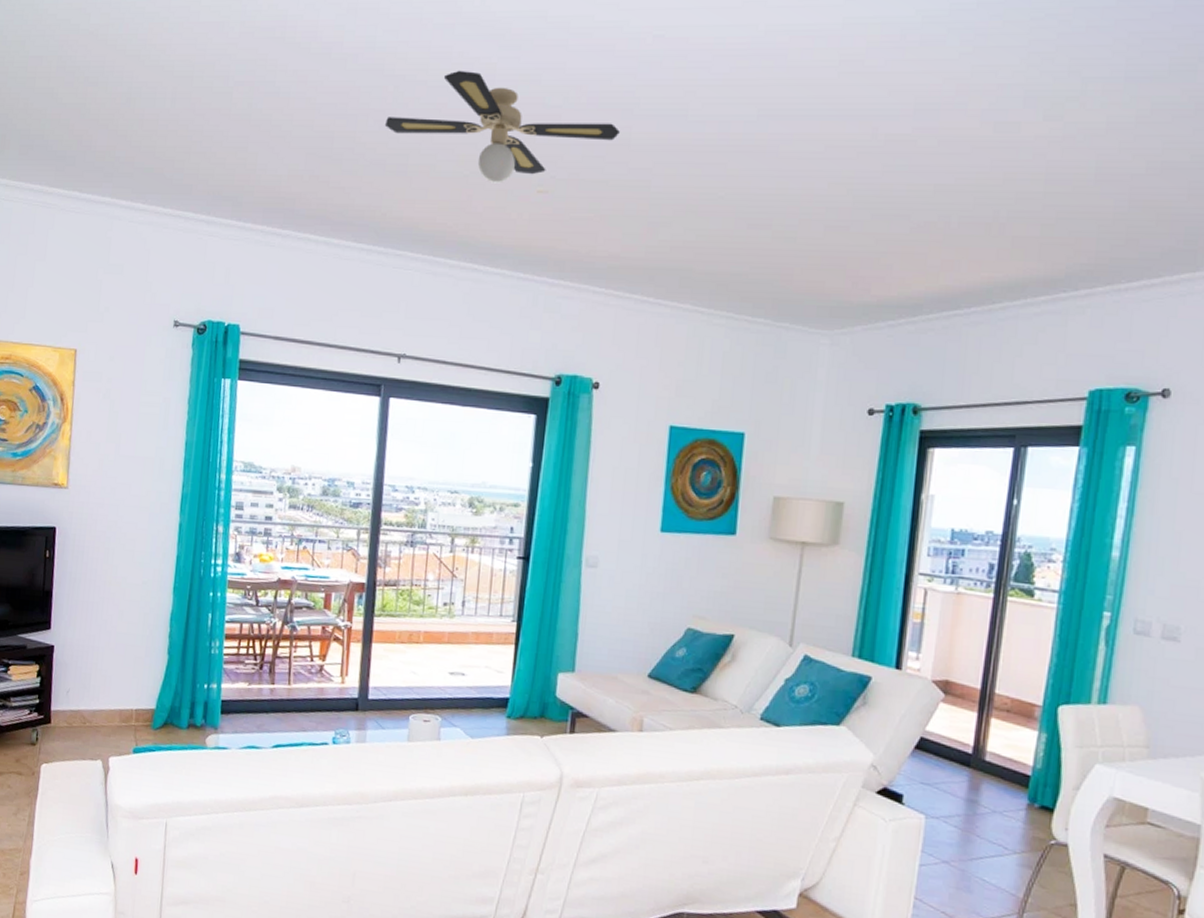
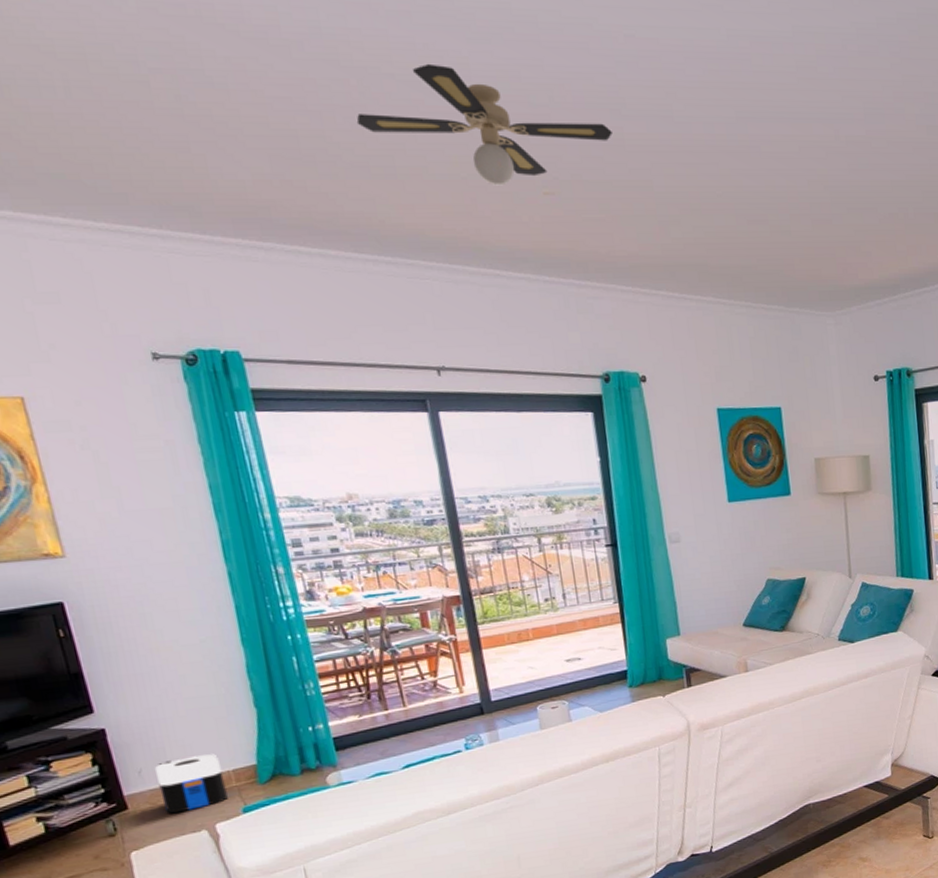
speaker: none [77,687,128,739] -> present [155,754,228,814]

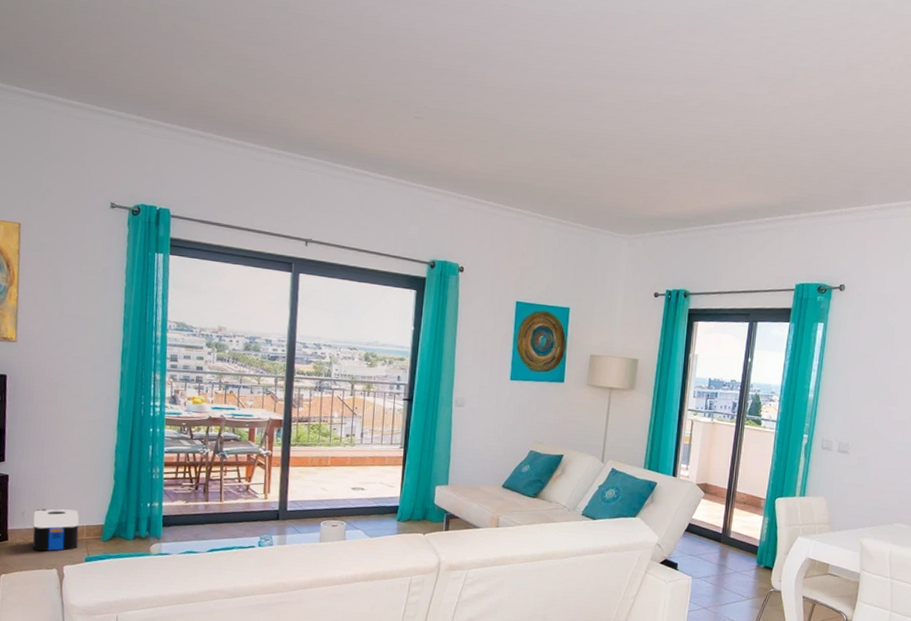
ceiling fan: present [356,63,612,186] -> none [290,15,477,109]

